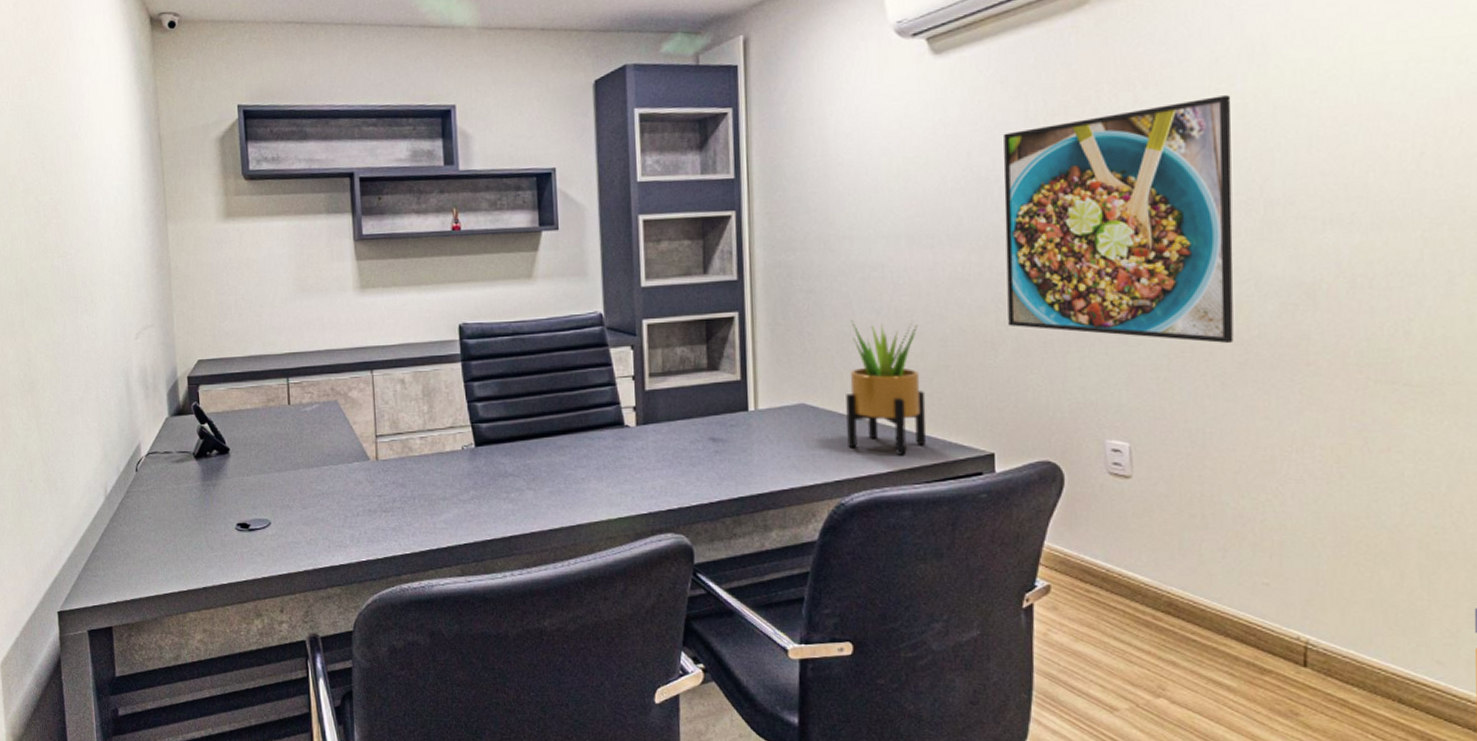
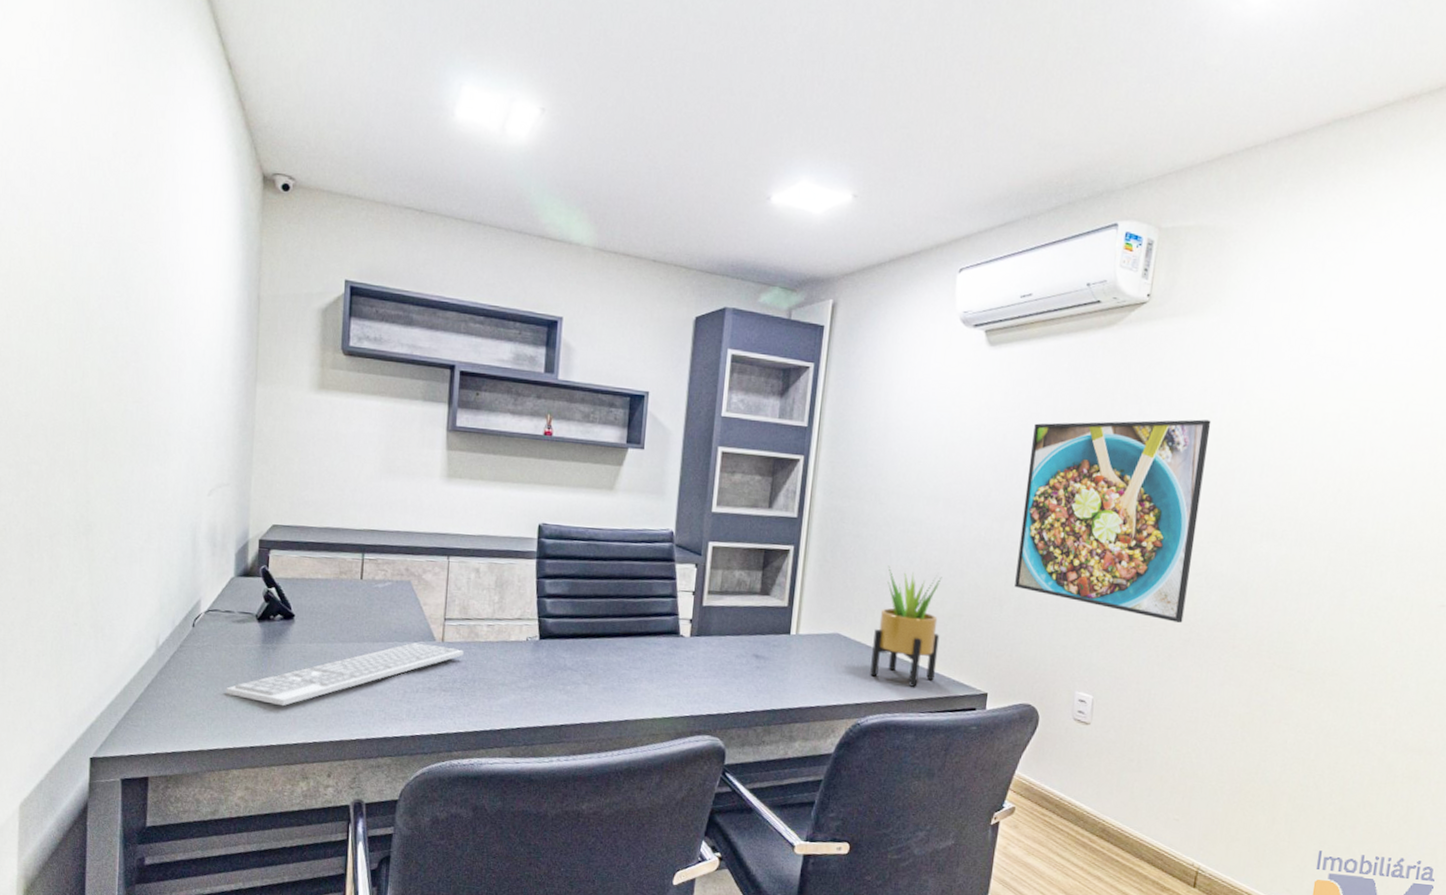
keyboard: none [173,464,400,543] -> present [225,642,464,707]

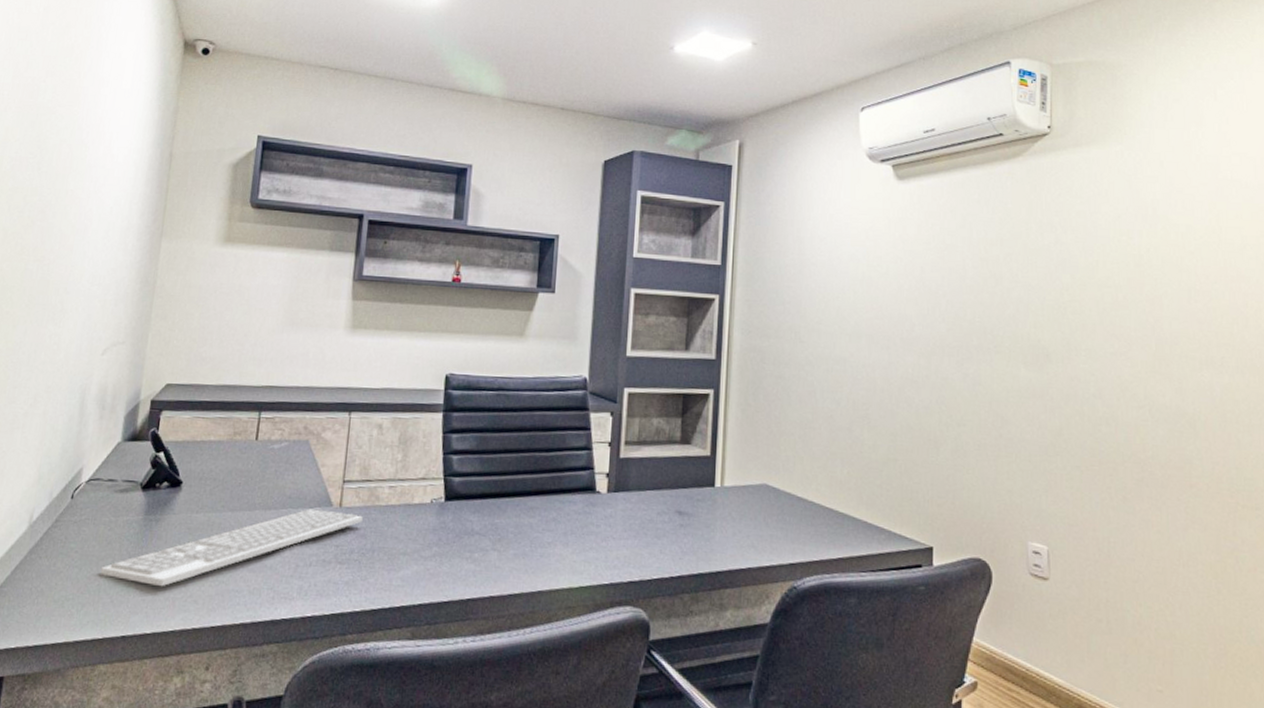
potted plant: present [870,565,942,687] -> none [803,407,875,543]
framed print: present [1015,419,1211,623] -> none [949,246,1133,461]

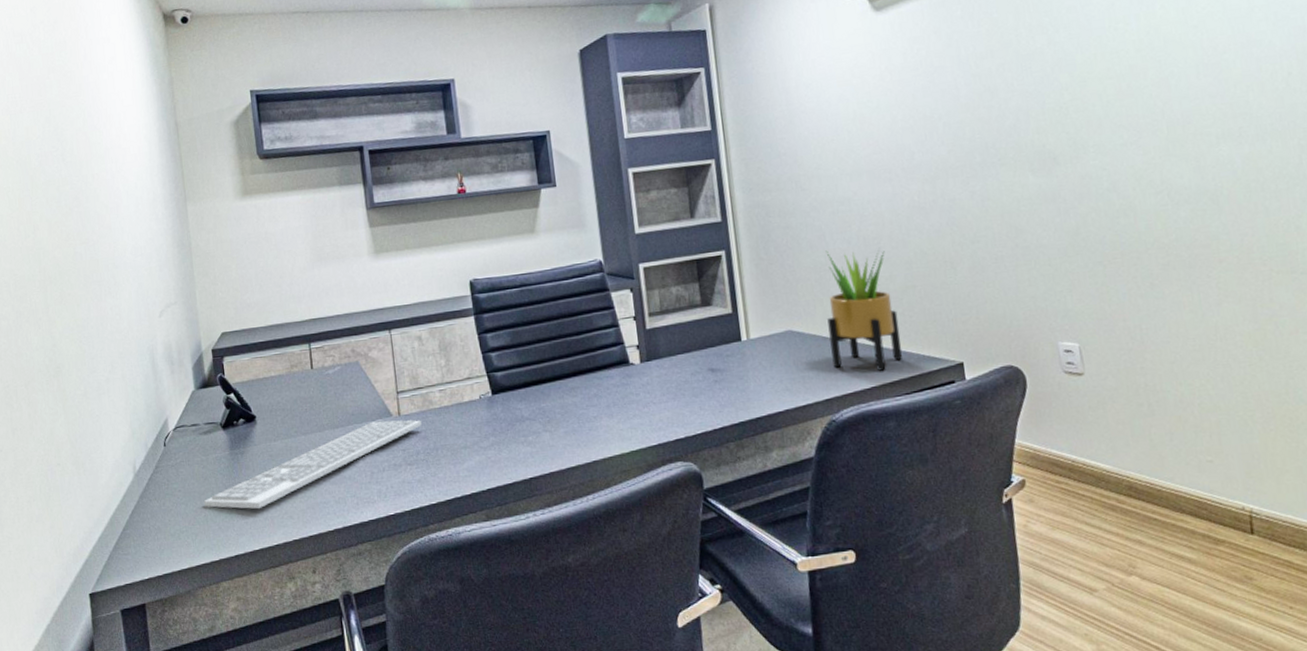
potted plant: none [803,407,875,543] -> present [825,250,903,371]

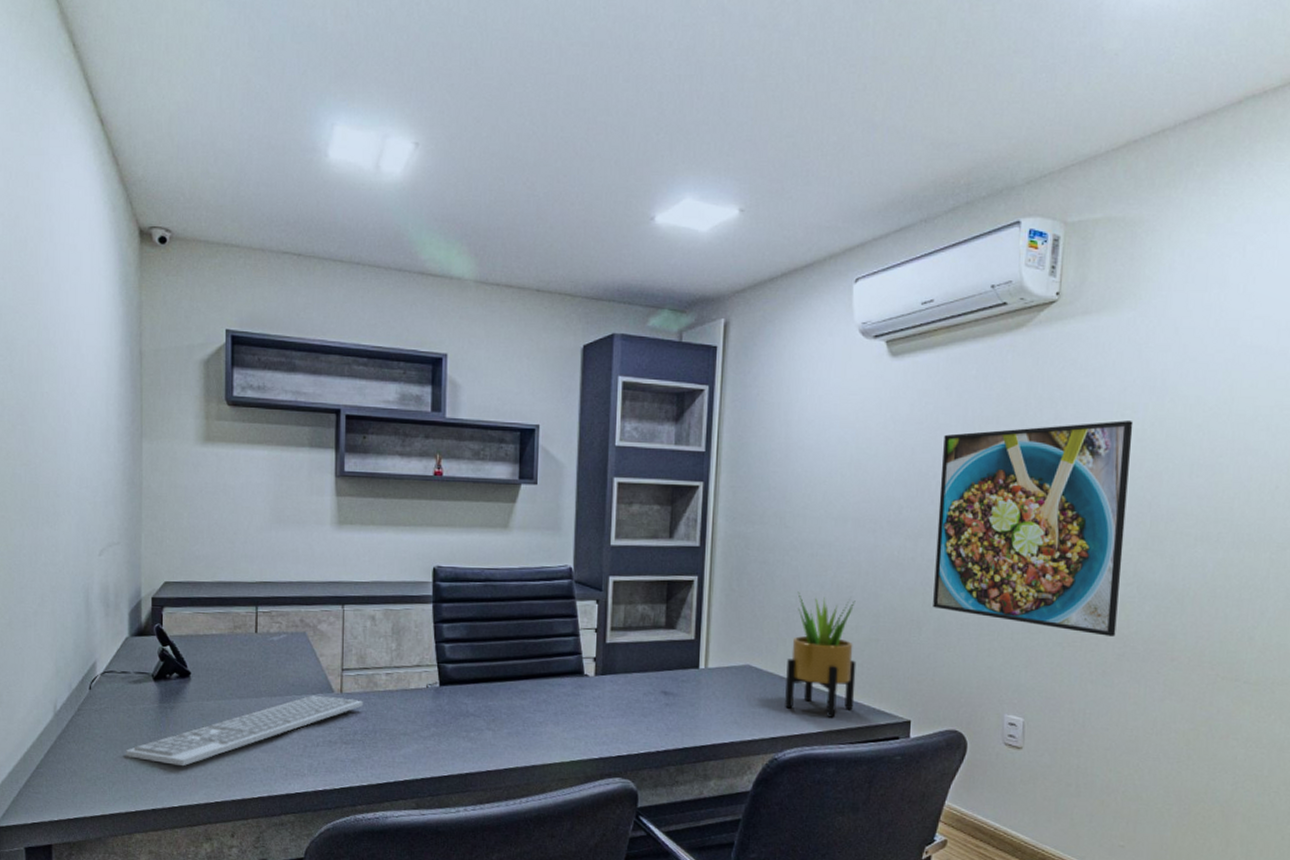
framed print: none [942,33,1156,248] -> present [933,421,1133,636]

